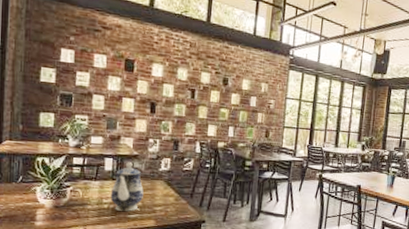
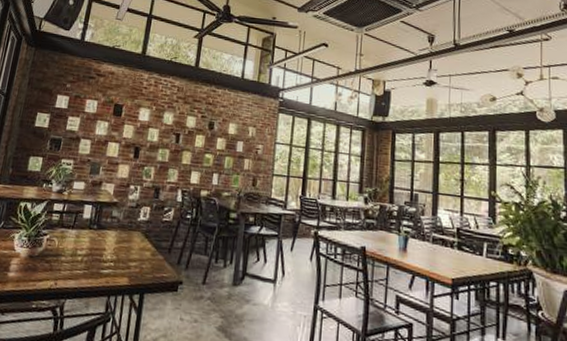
teapot: present [110,161,144,212] -> none [85,209,120,266]

